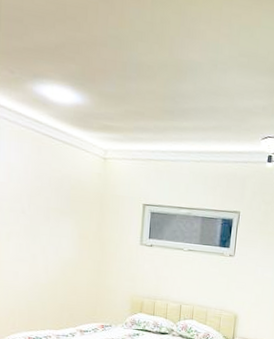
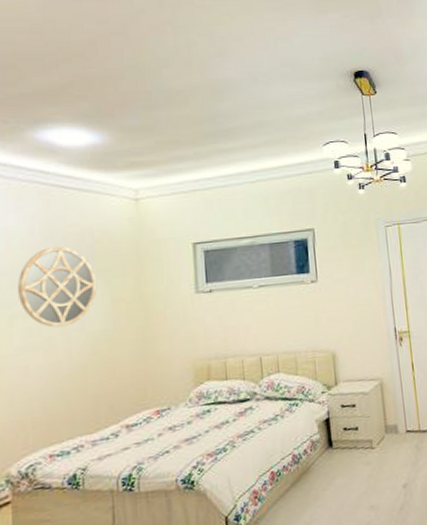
home mirror: none [13,185,70,249] -> present [17,246,97,328]

